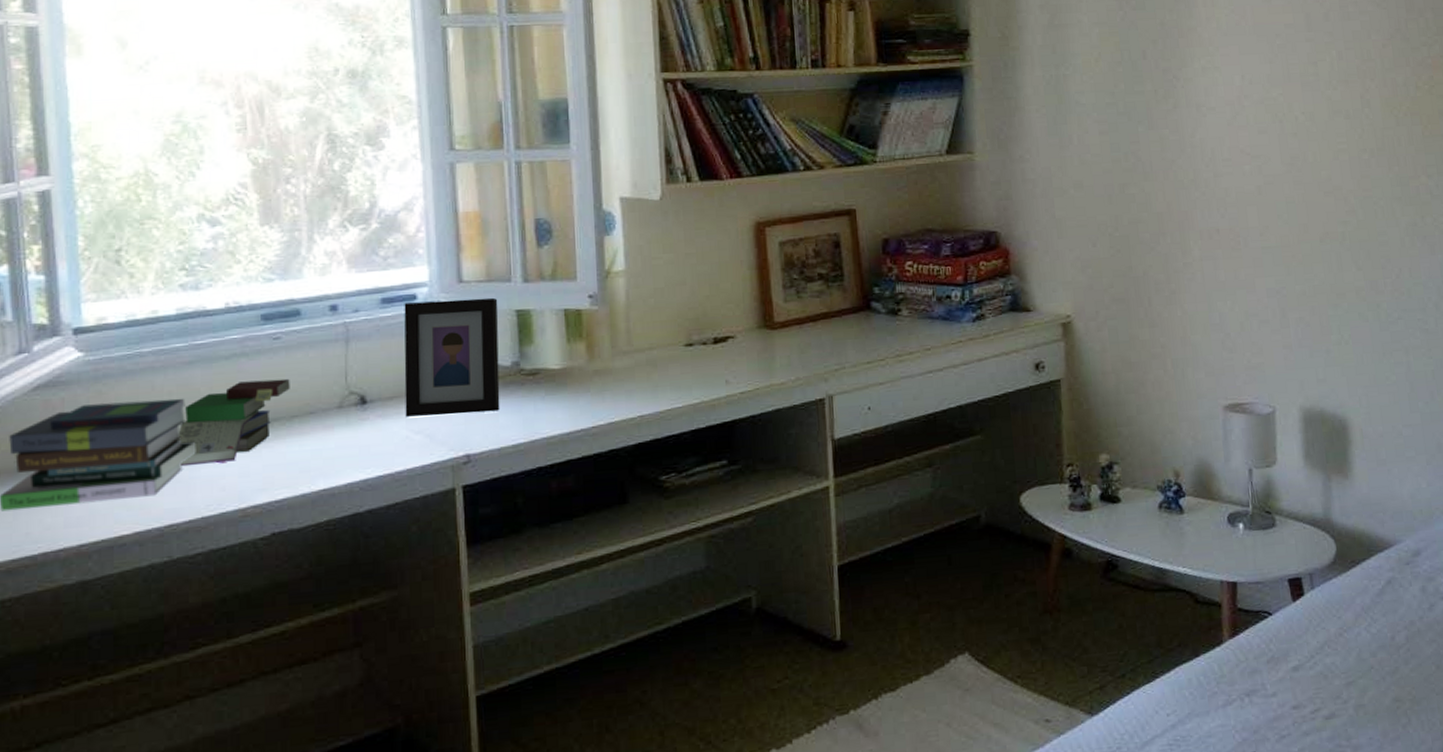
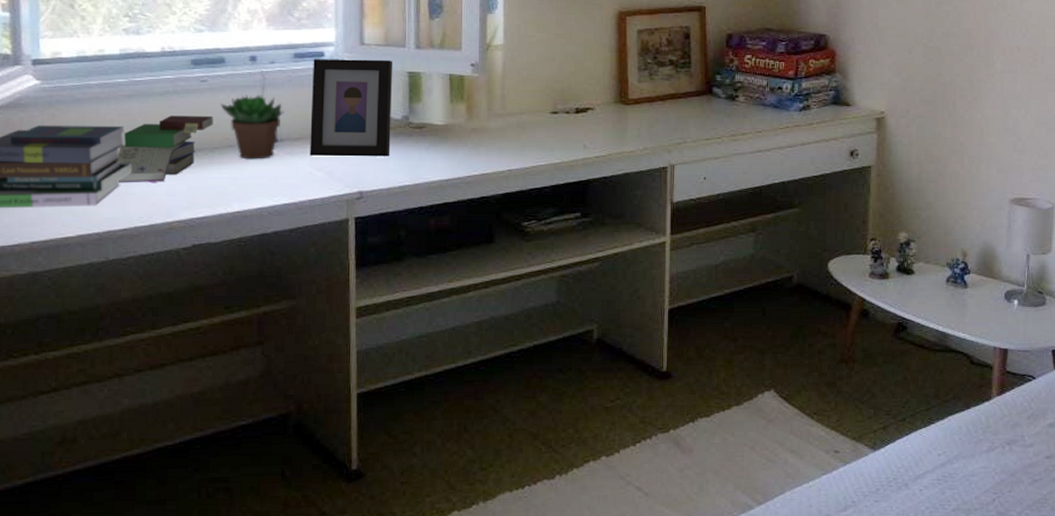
succulent plant: none [297,350,373,426] -> present [220,95,284,158]

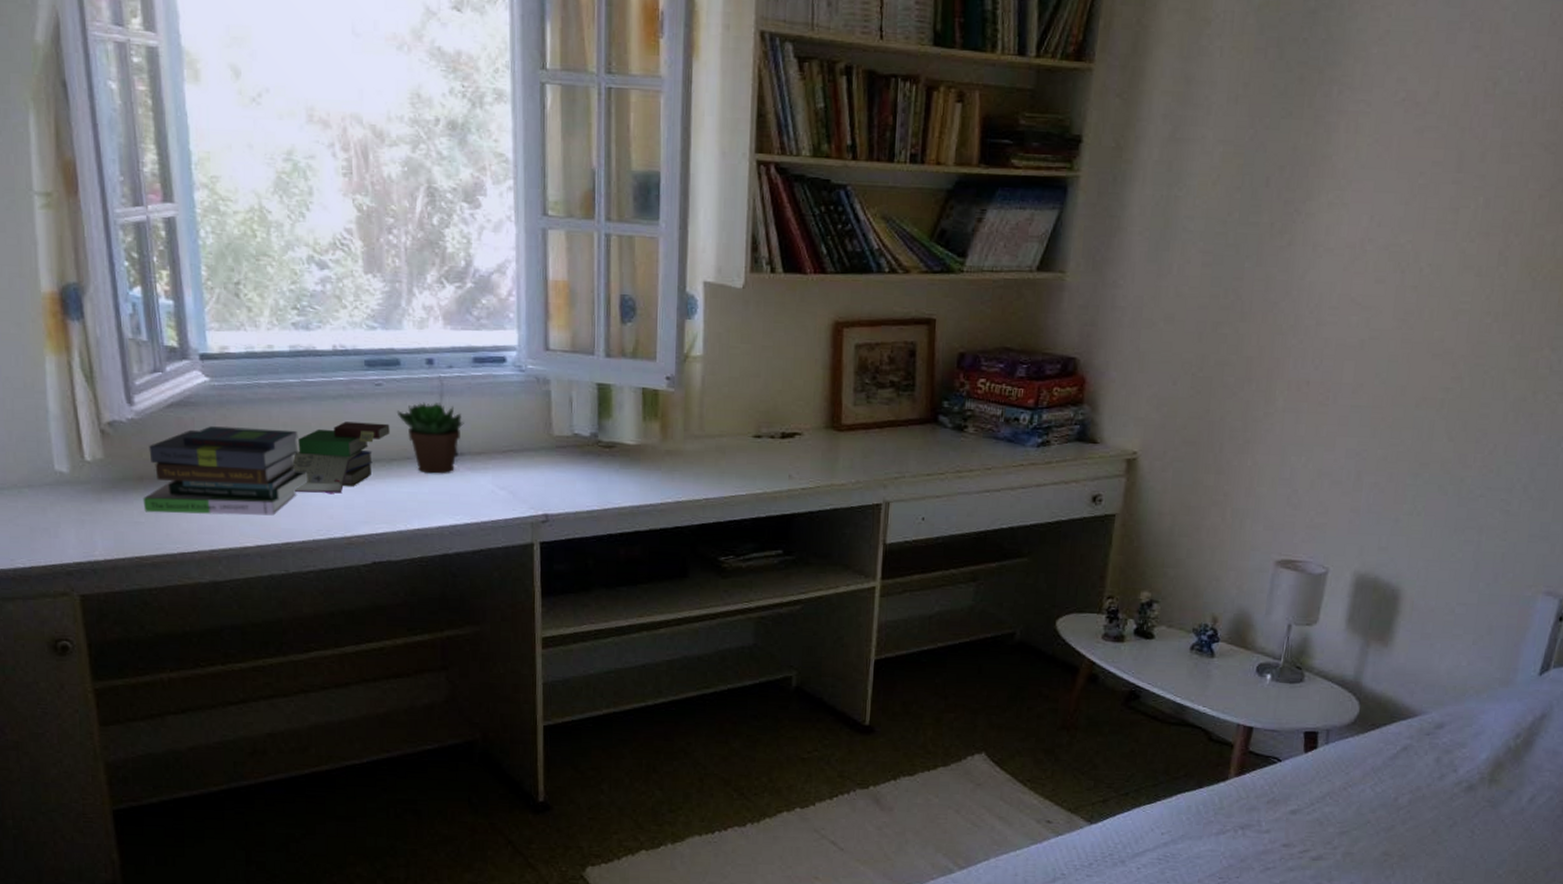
picture frame: present [310,59,393,157] -> none [492,364,581,478]

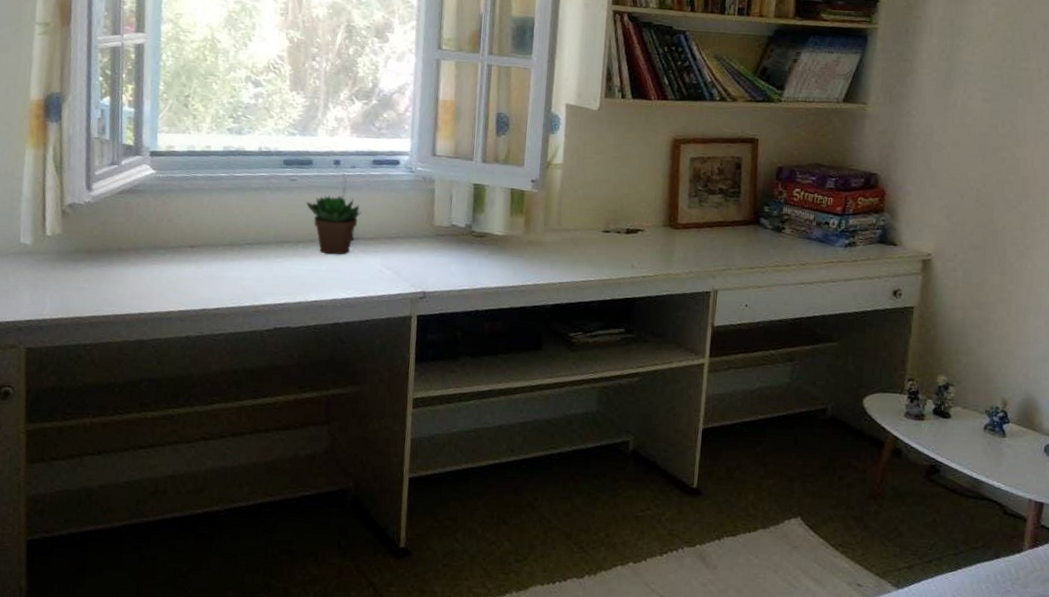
books: present [143,426,308,516] -> none [88,210,228,286]
book: present [292,421,390,494] -> none [215,209,299,269]

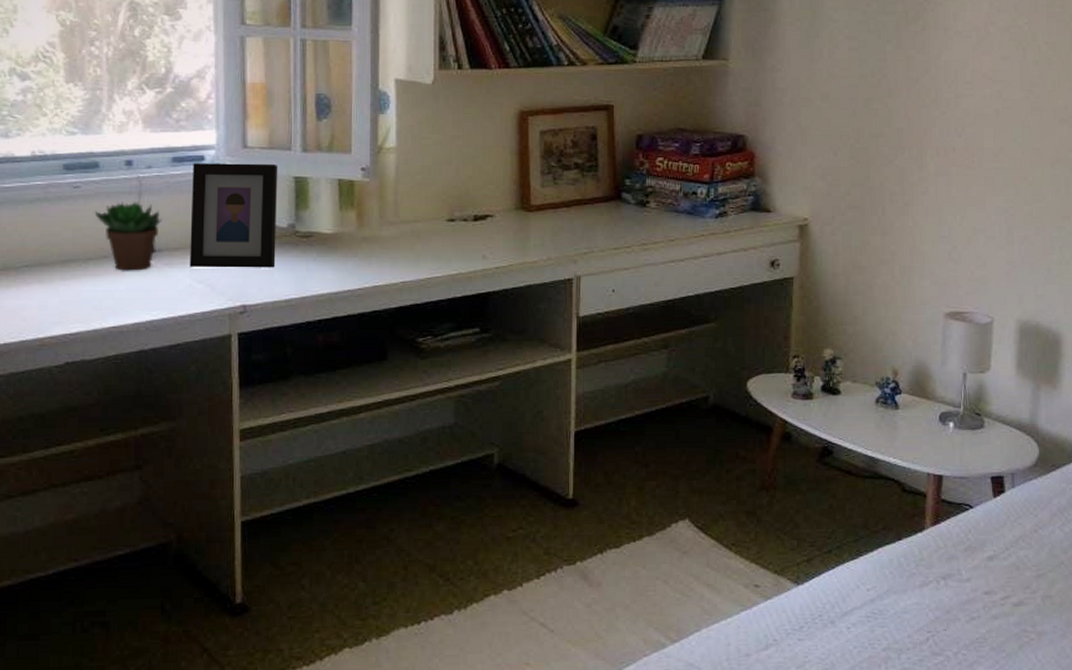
picture frame: none [381,166,461,262] -> present [189,163,278,268]

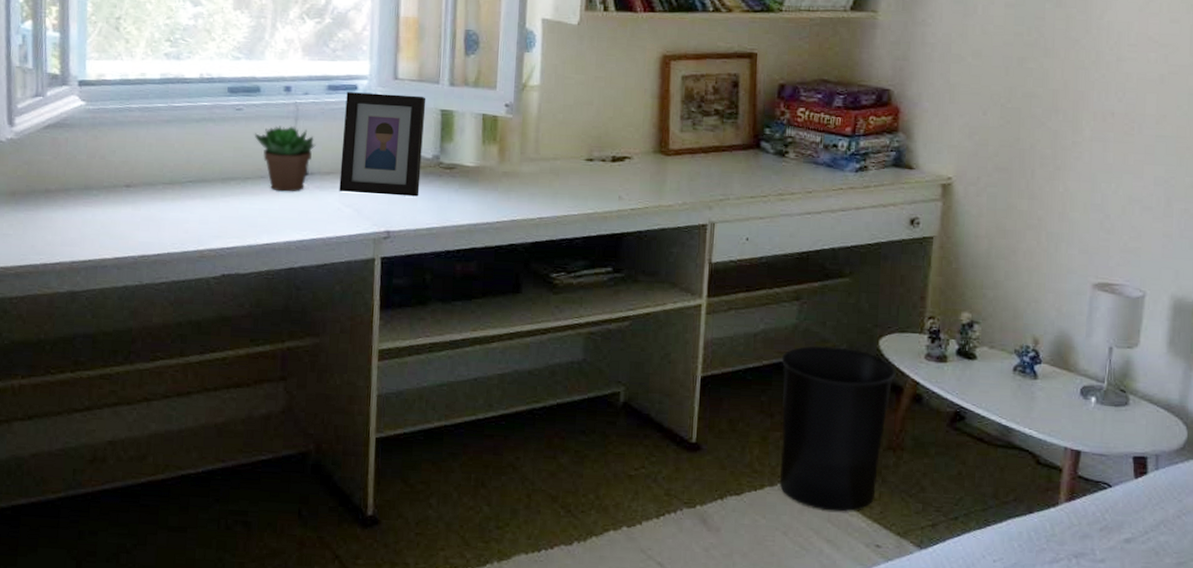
waste bin: none [653,391,764,555] -> present [780,345,895,512]

